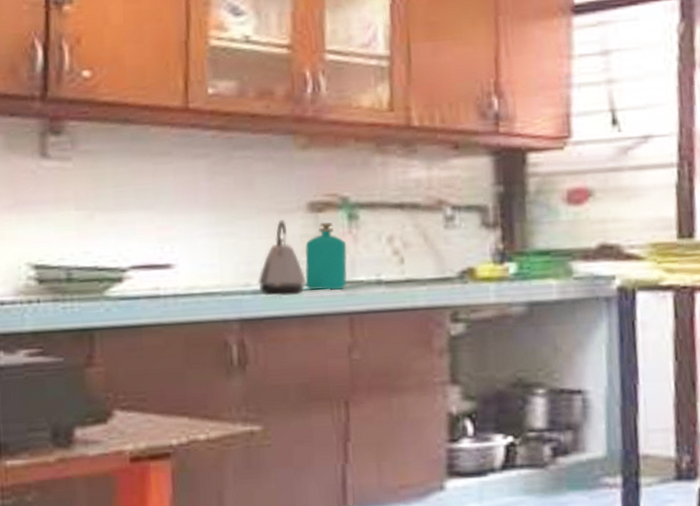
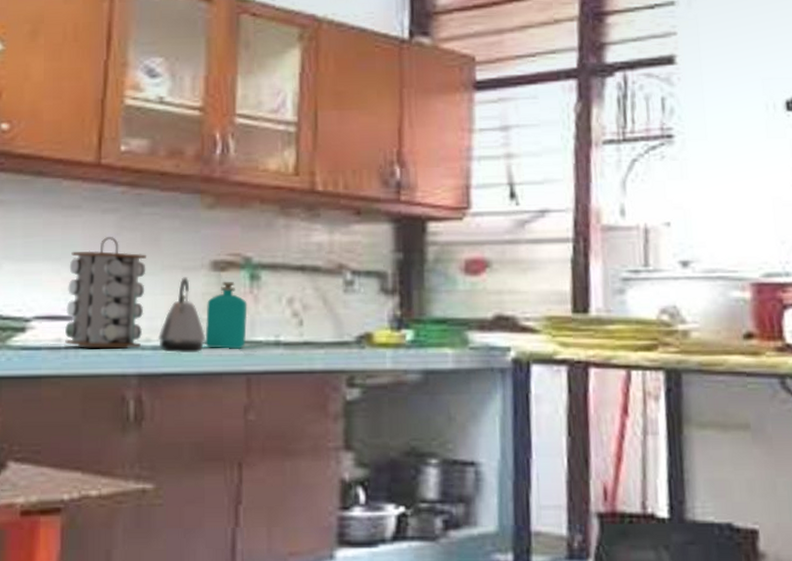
spice rack: none [162,181,242,297] -> present [65,236,146,350]

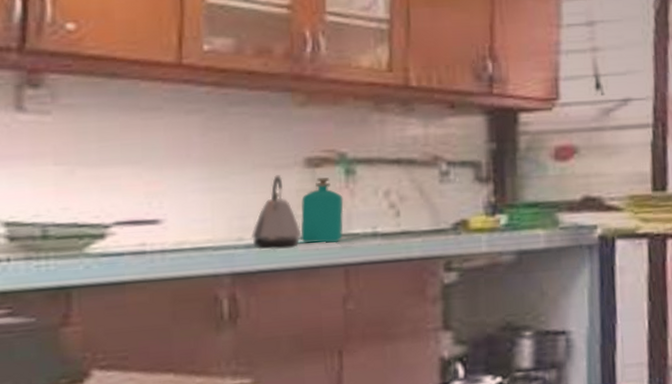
spice rack: present [65,236,146,350] -> none [149,137,236,252]

